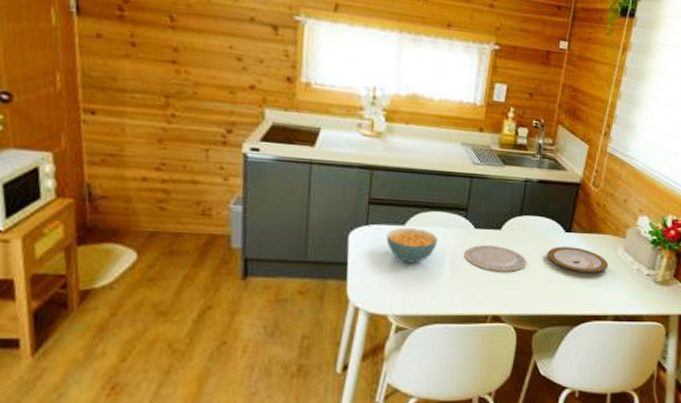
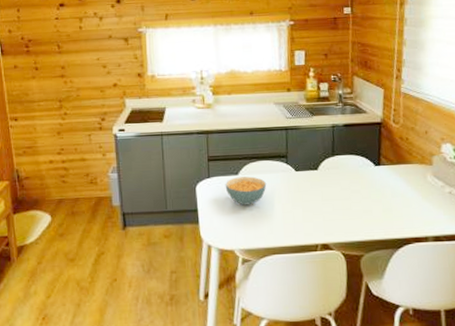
plate: present [464,245,527,272] -> none [290,184,345,206]
plate: present [547,246,609,273] -> none [361,178,421,200]

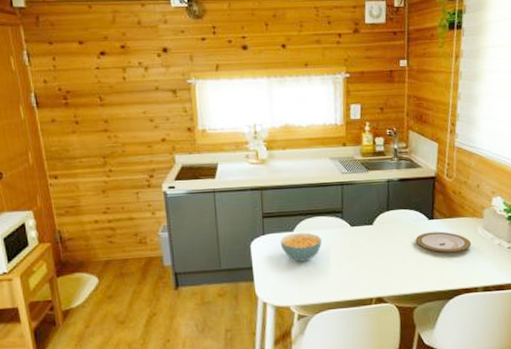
plate: none [361,178,421,200] -> present [415,231,472,253]

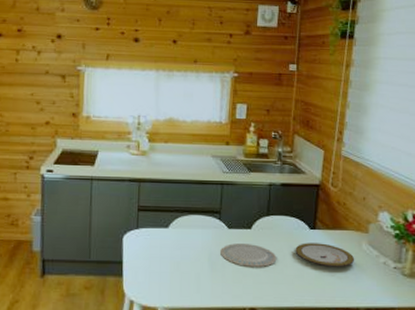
cereal bowl: present [280,232,322,262] -> none [153,230,197,261]
plate: none [345,239,399,260] -> present [220,243,277,267]

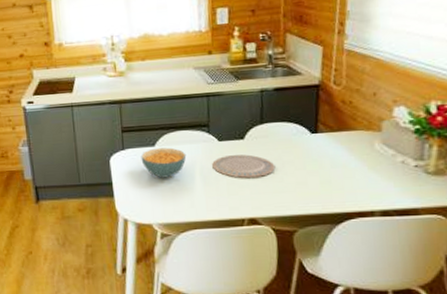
cereal bowl: none [153,230,197,261] -> present [141,147,187,178]
plate: present [295,243,355,267] -> none [295,146,367,171]

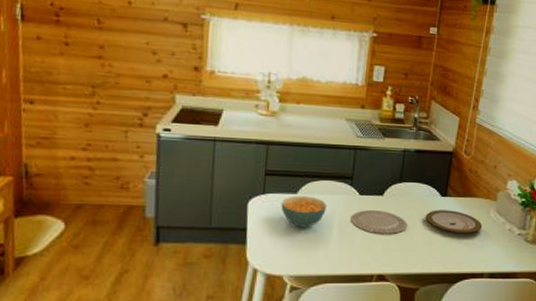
plate: none [295,146,367,171] -> present [425,210,483,234]

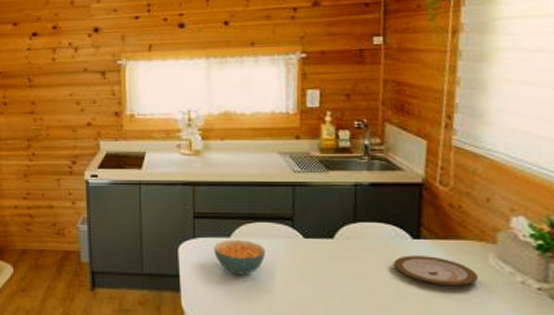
plate: present [351,210,408,234] -> none [296,256,370,284]

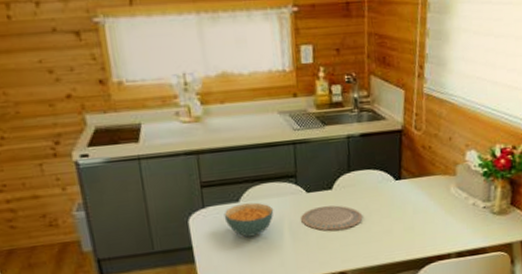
plate: none [296,256,370,284] -> present [301,205,363,231]
plate: present [393,255,479,287] -> none [381,193,444,217]

